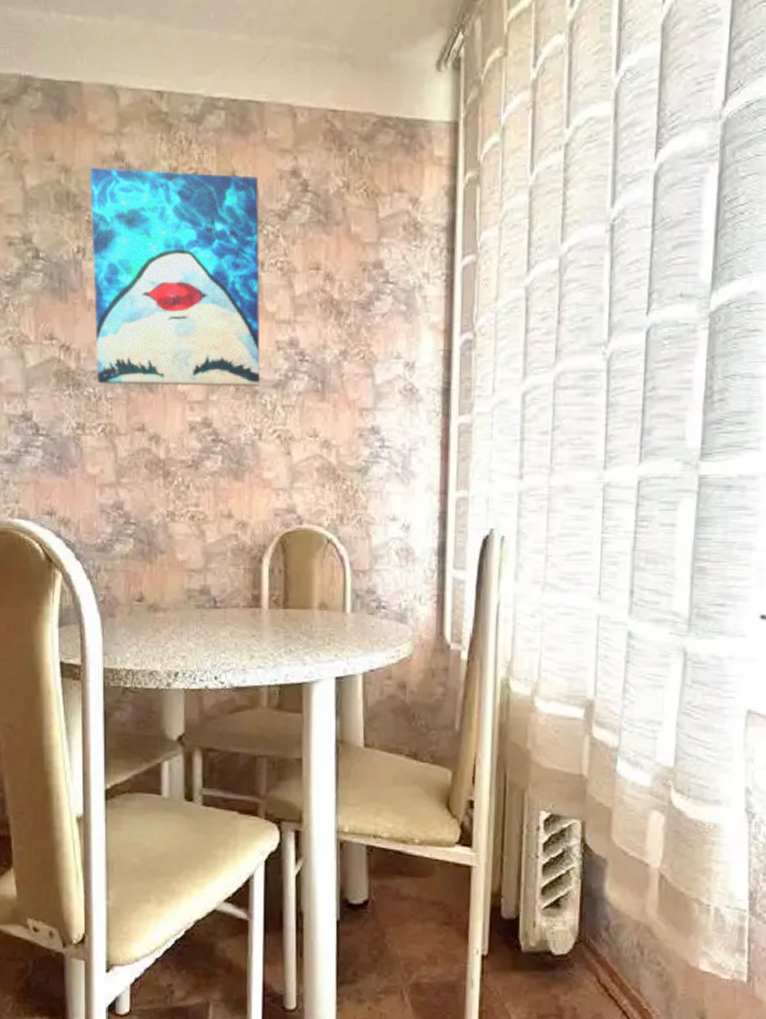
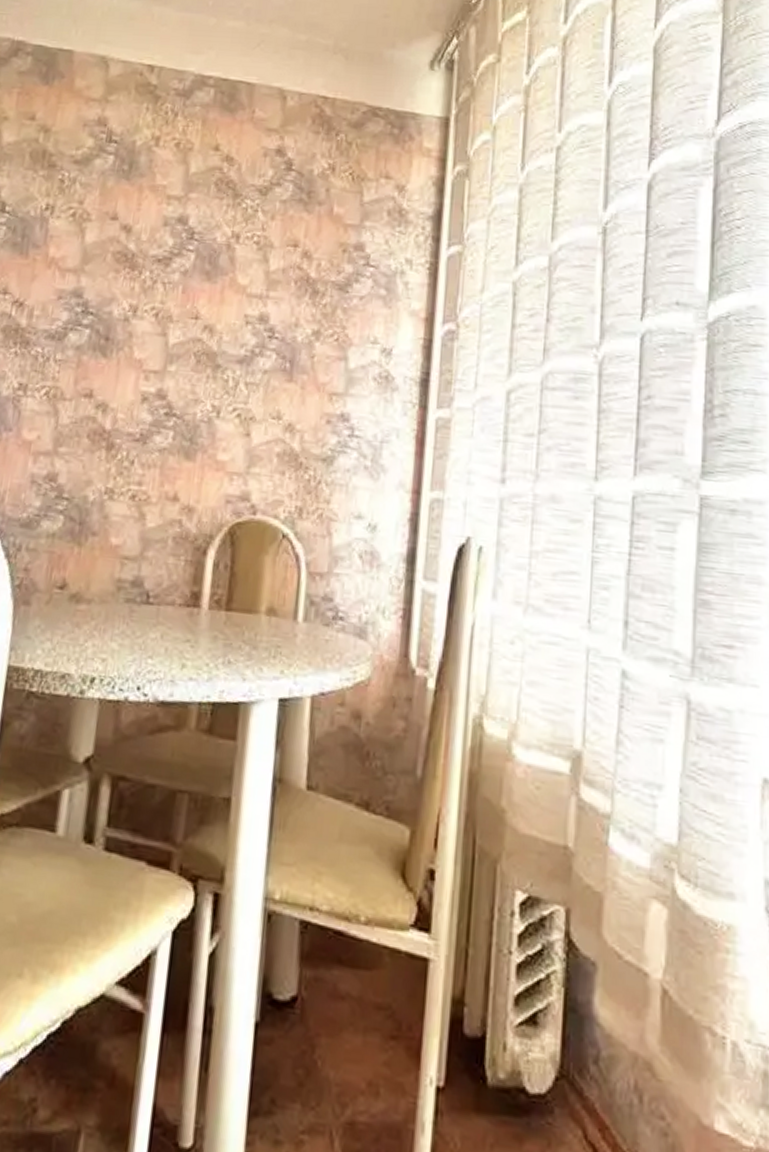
wall art: present [89,168,260,386] -> none [48,130,242,360]

